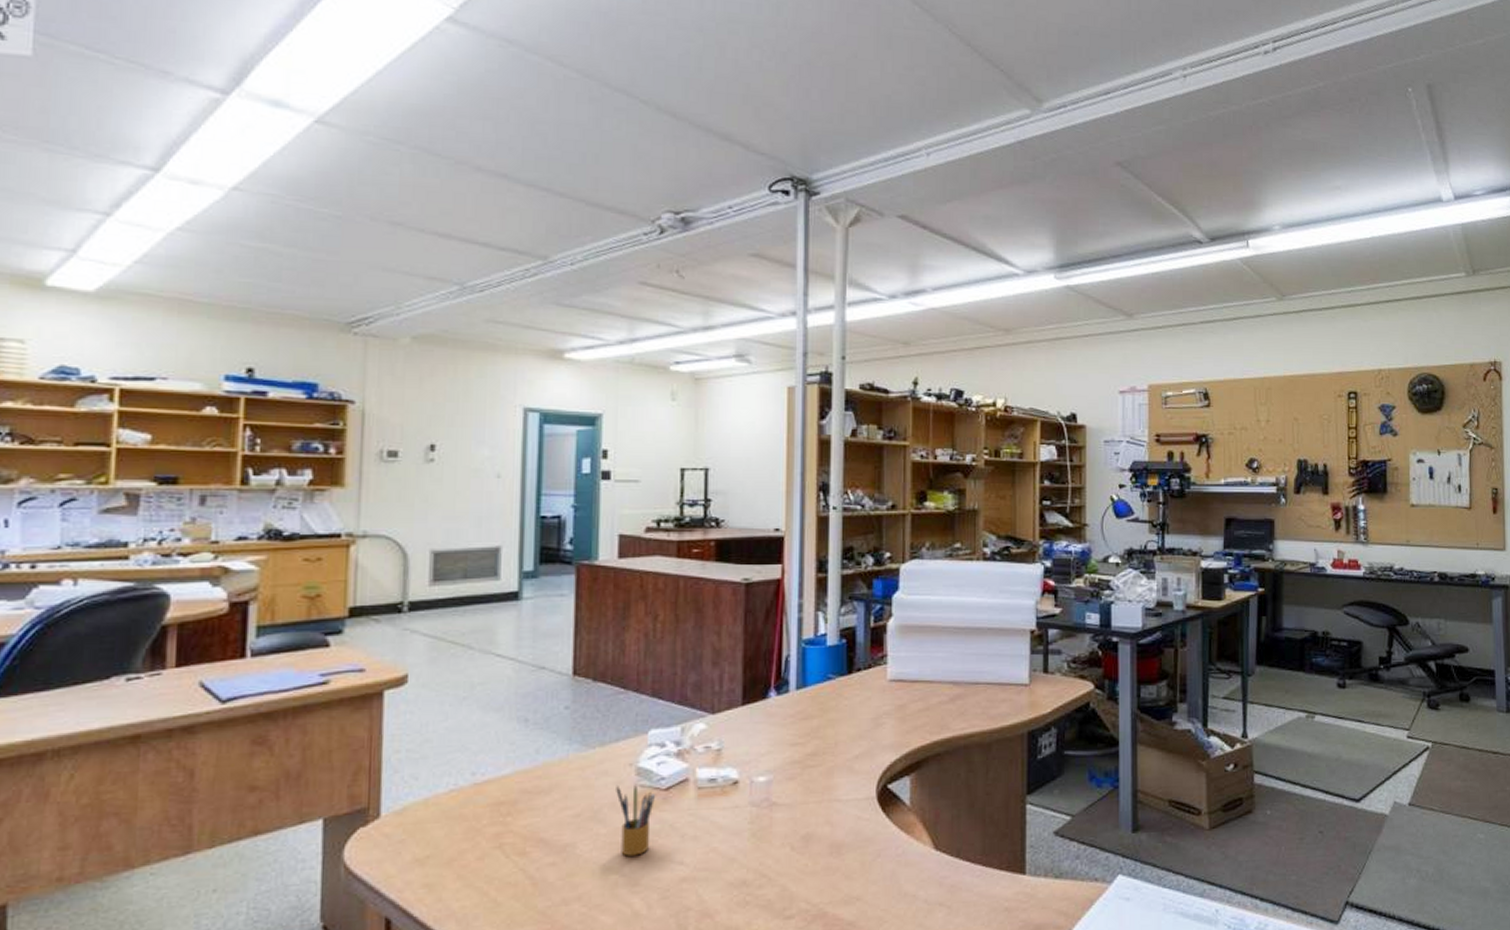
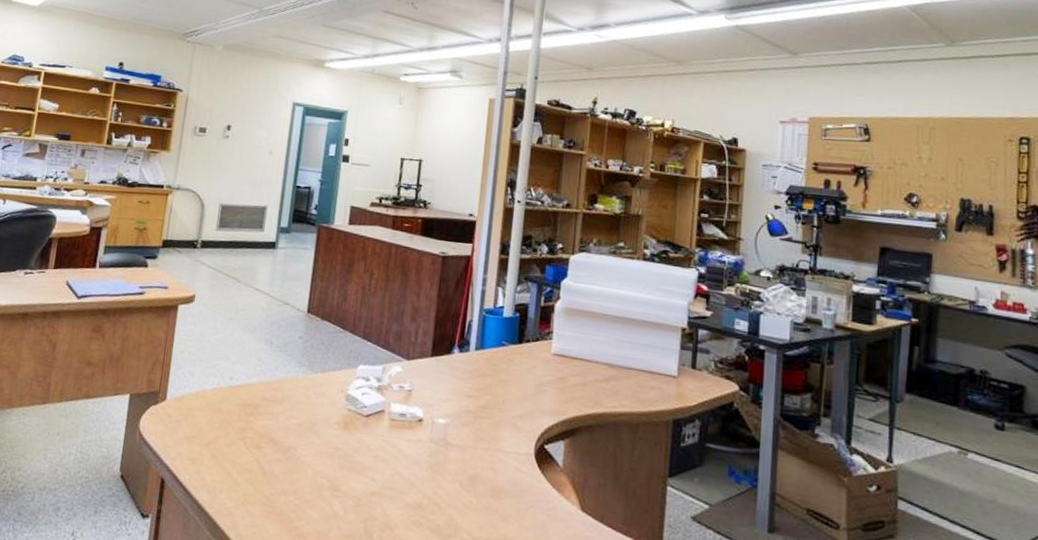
pencil box: present [616,784,656,856] -> none [328,405,359,466]

